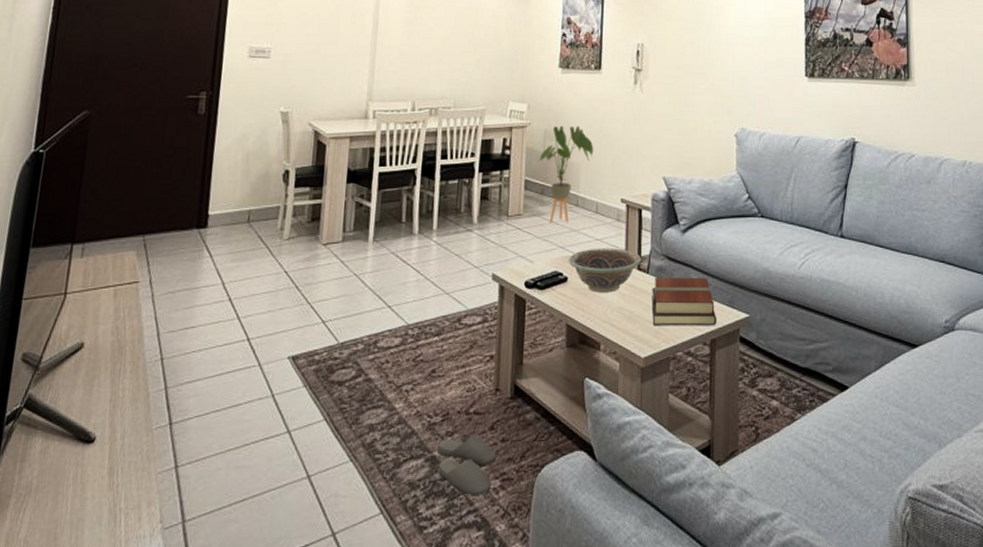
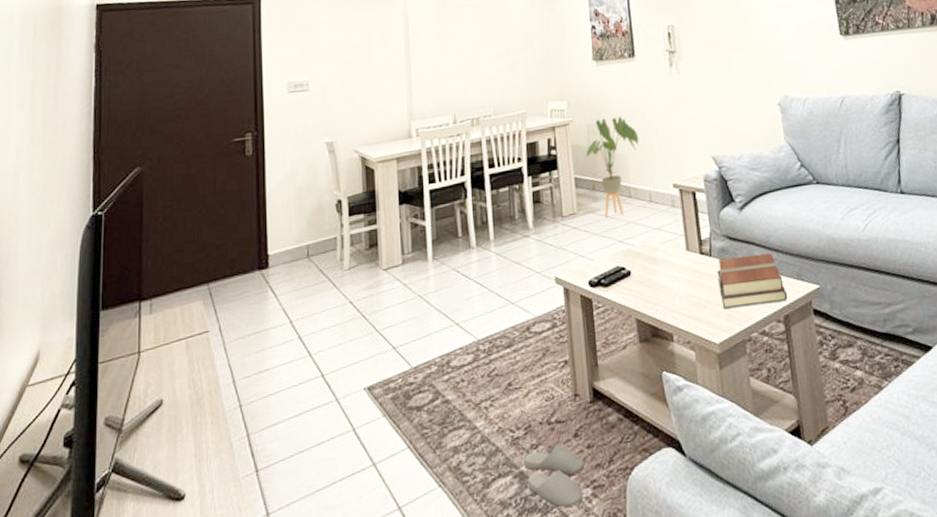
decorative bowl: present [568,248,641,293] -> none [629,234,702,283]

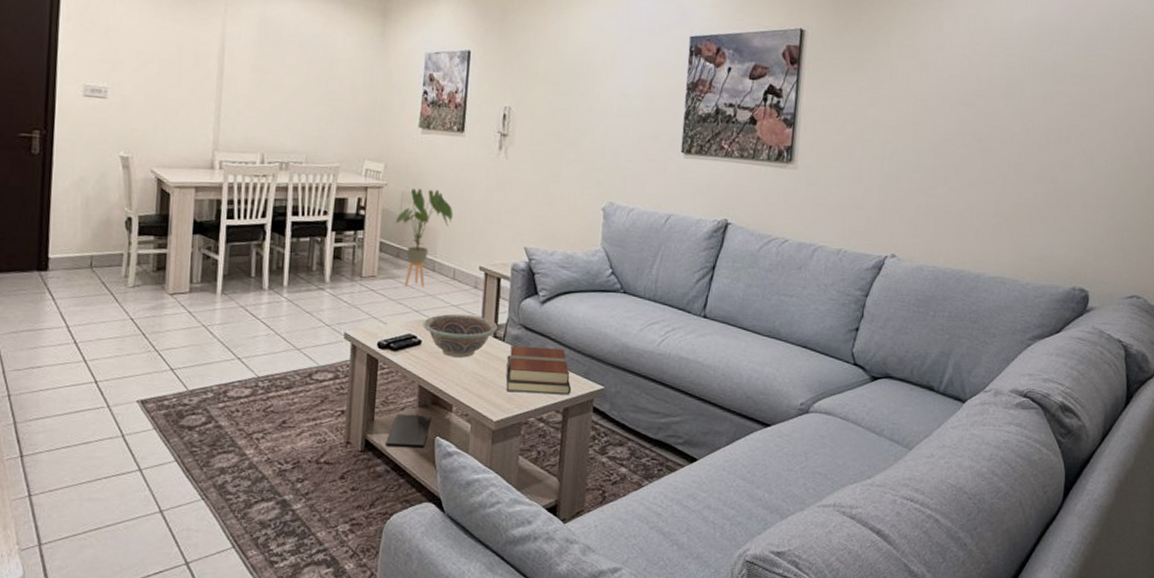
slippers: present [524,444,585,508] -> none [288,482,347,537]
tablet: none [613,349,656,391] -> present [385,413,432,448]
decorative bowl: none [629,234,702,283] -> present [422,313,498,358]

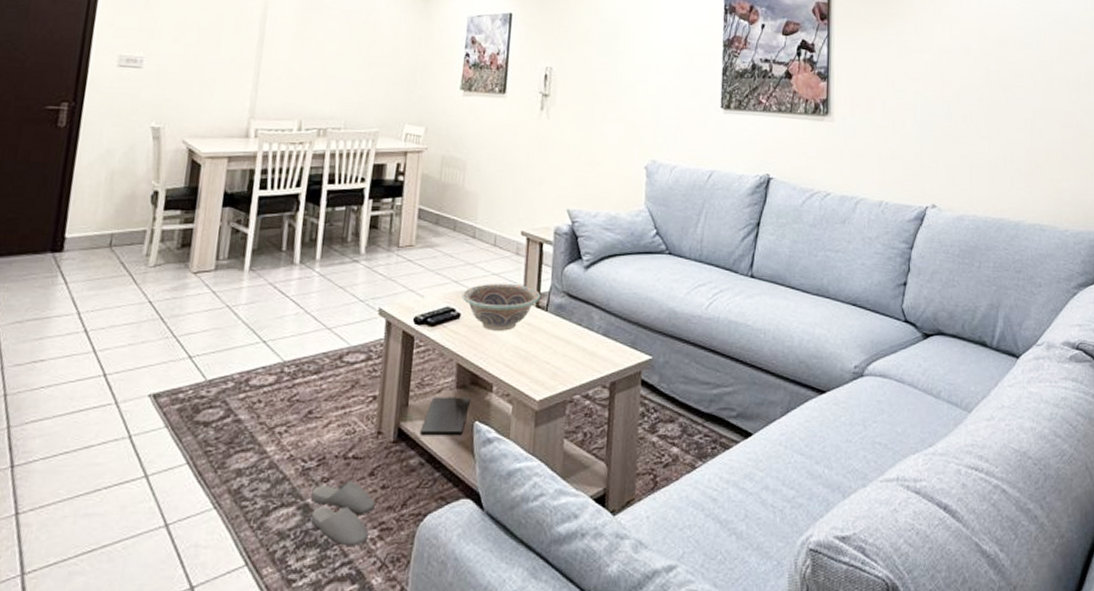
slippers: none [288,482,347,537] -> present [310,481,376,546]
house plant: present [395,188,453,288] -> none [435,151,495,256]
books: present [505,345,572,395] -> none [549,315,618,368]

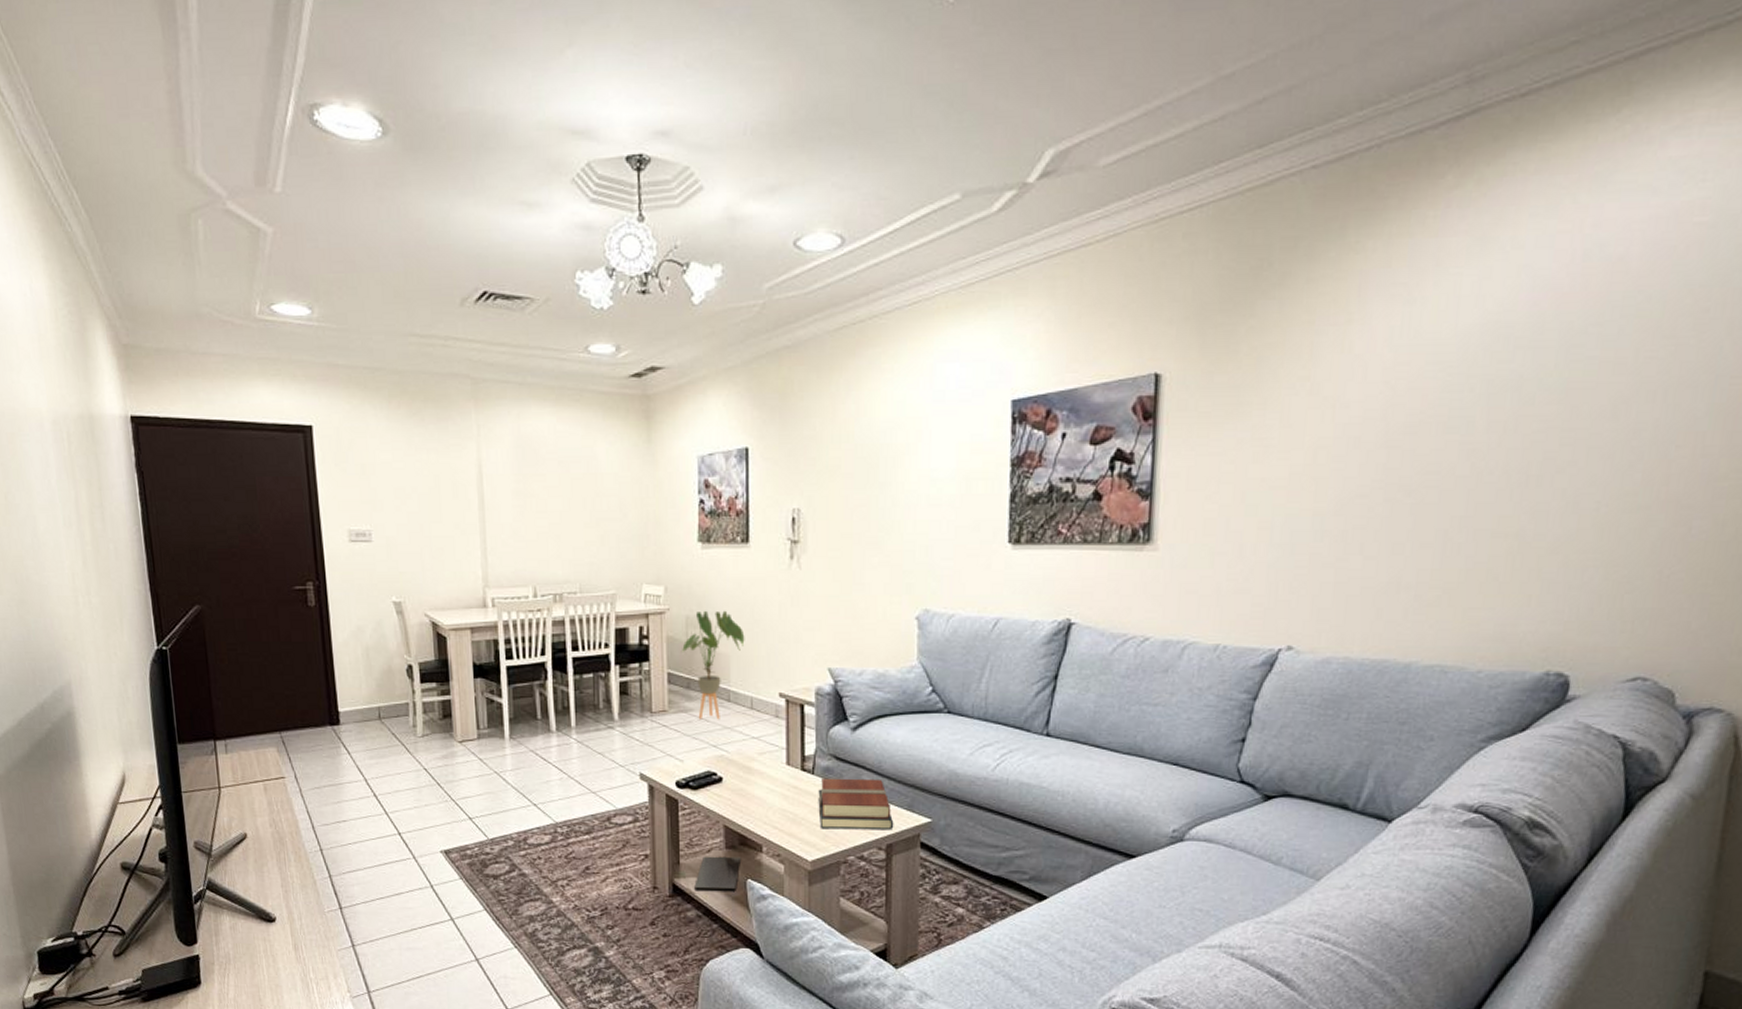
slippers: present [310,481,376,546] -> none [599,929,660,984]
house plant: none [435,151,495,256] -> present [682,610,745,720]
decorative bowl: present [462,283,541,331] -> none [722,746,805,794]
books: none [549,315,618,368] -> present [818,778,894,831]

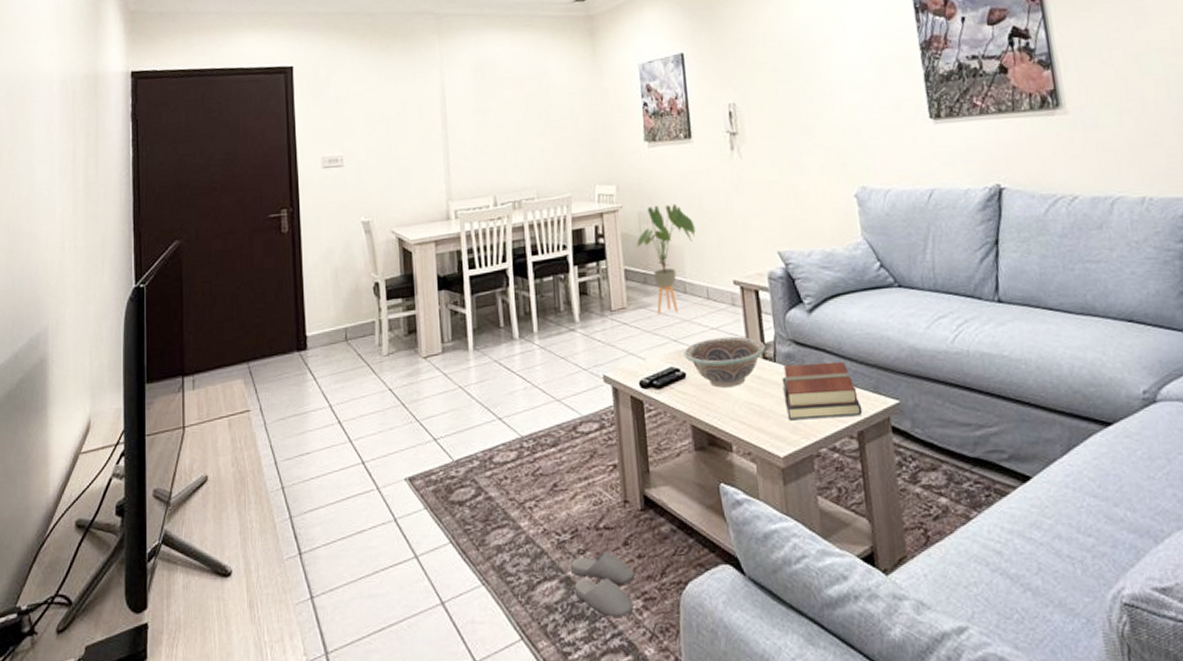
slippers: none [599,929,660,984] -> present [571,551,635,617]
tablet: present [694,856,742,891] -> none [666,459,713,501]
decorative bowl: none [722,746,805,794] -> present [683,336,766,388]

